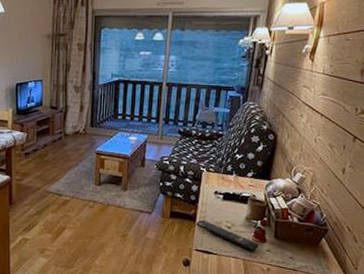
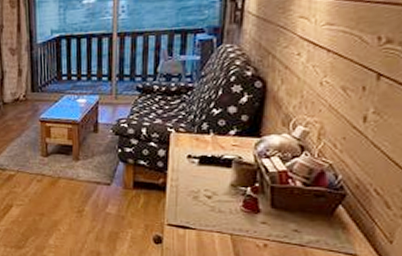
remote control: present [196,220,259,251] -> none [166,189,251,224]

